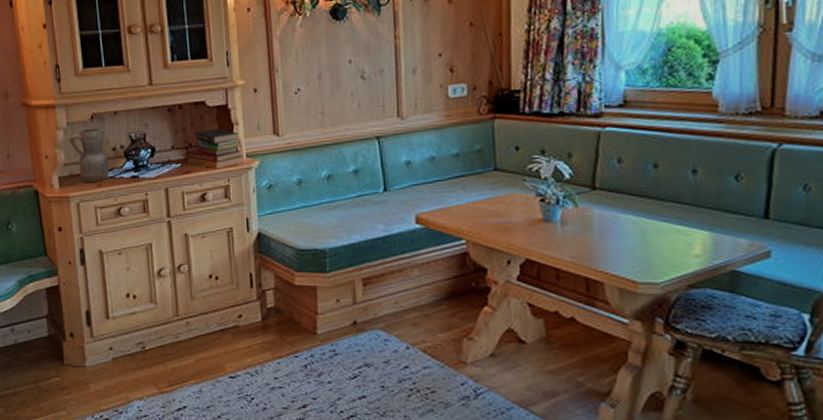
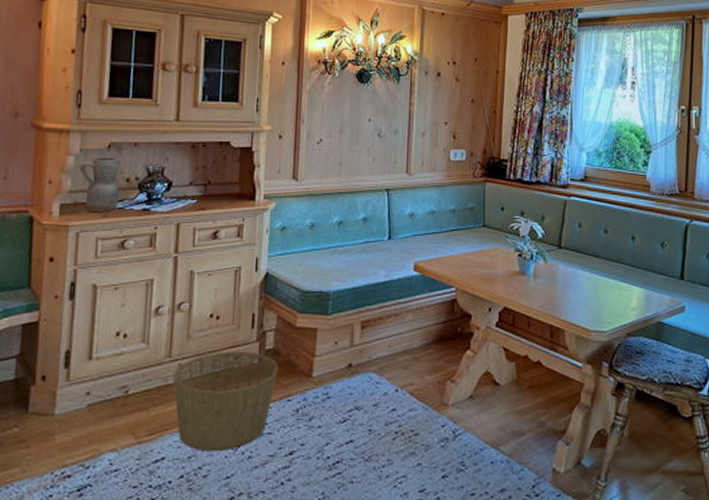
basket: none [183,310,282,402] -> present [173,351,279,450]
books: present [186,128,244,170] -> none [203,168,262,208]

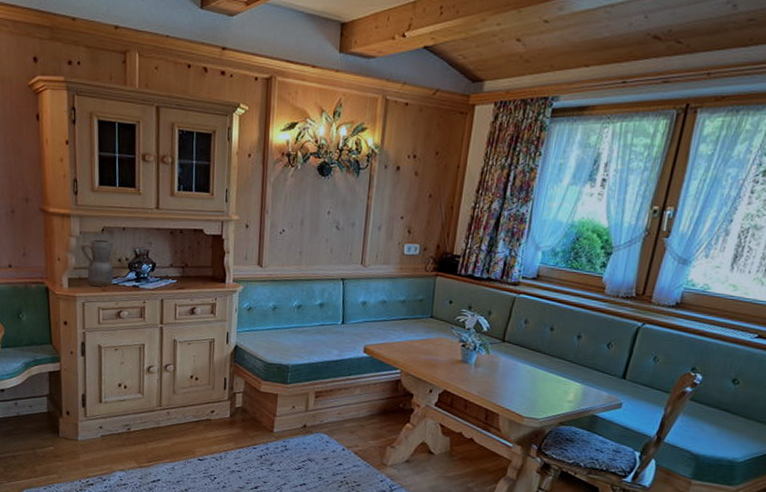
basket: present [173,351,279,450] -> none [163,405,246,480]

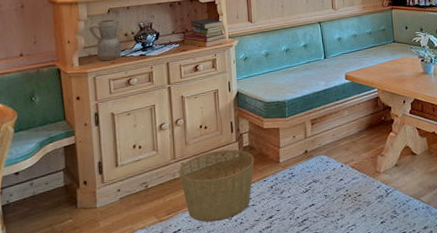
basket: none [163,405,246,480] -> present [179,149,255,222]
books: none [182,254,231,289] -> present [183,18,227,48]

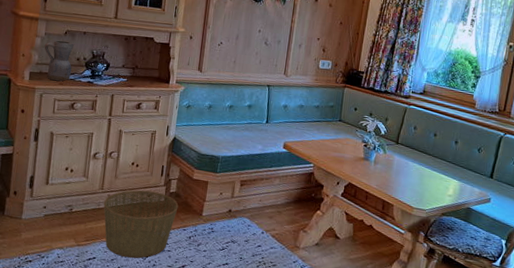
books: present [183,18,227,48] -> none [132,58,174,88]

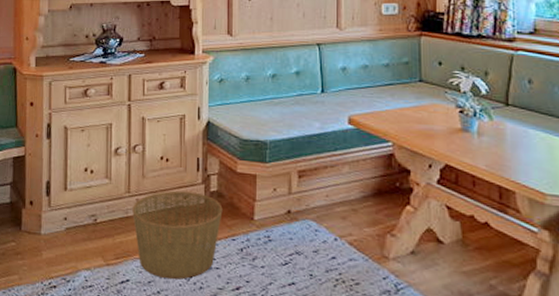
ceramic pitcher: present [44,40,75,81] -> none [48,16,82,65]

